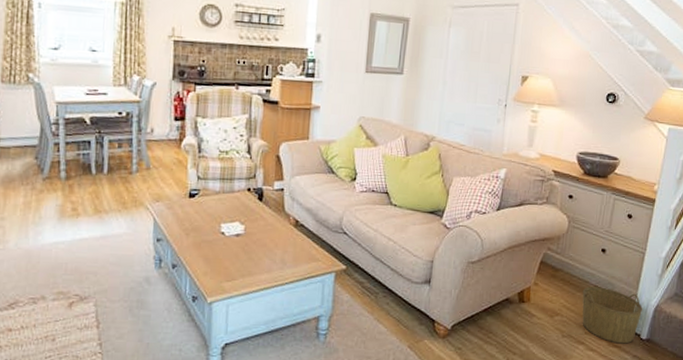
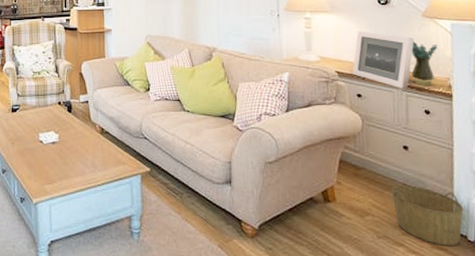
picture frame: none [568,129,632,193] -> present [352,31,414,90]
vase: none [623,144,653,191] -> present [411,41,438,86]

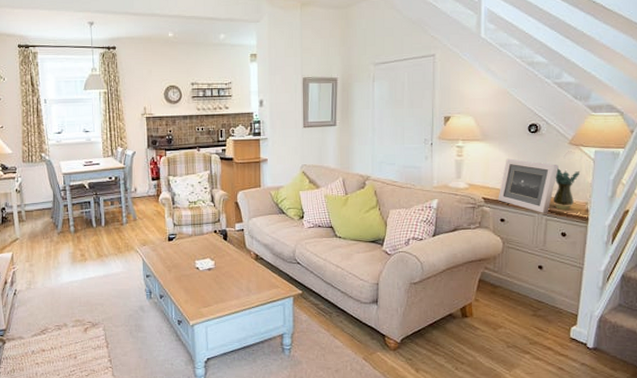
basket: present [390,185,465,247] -> none [523,301,587,353]

